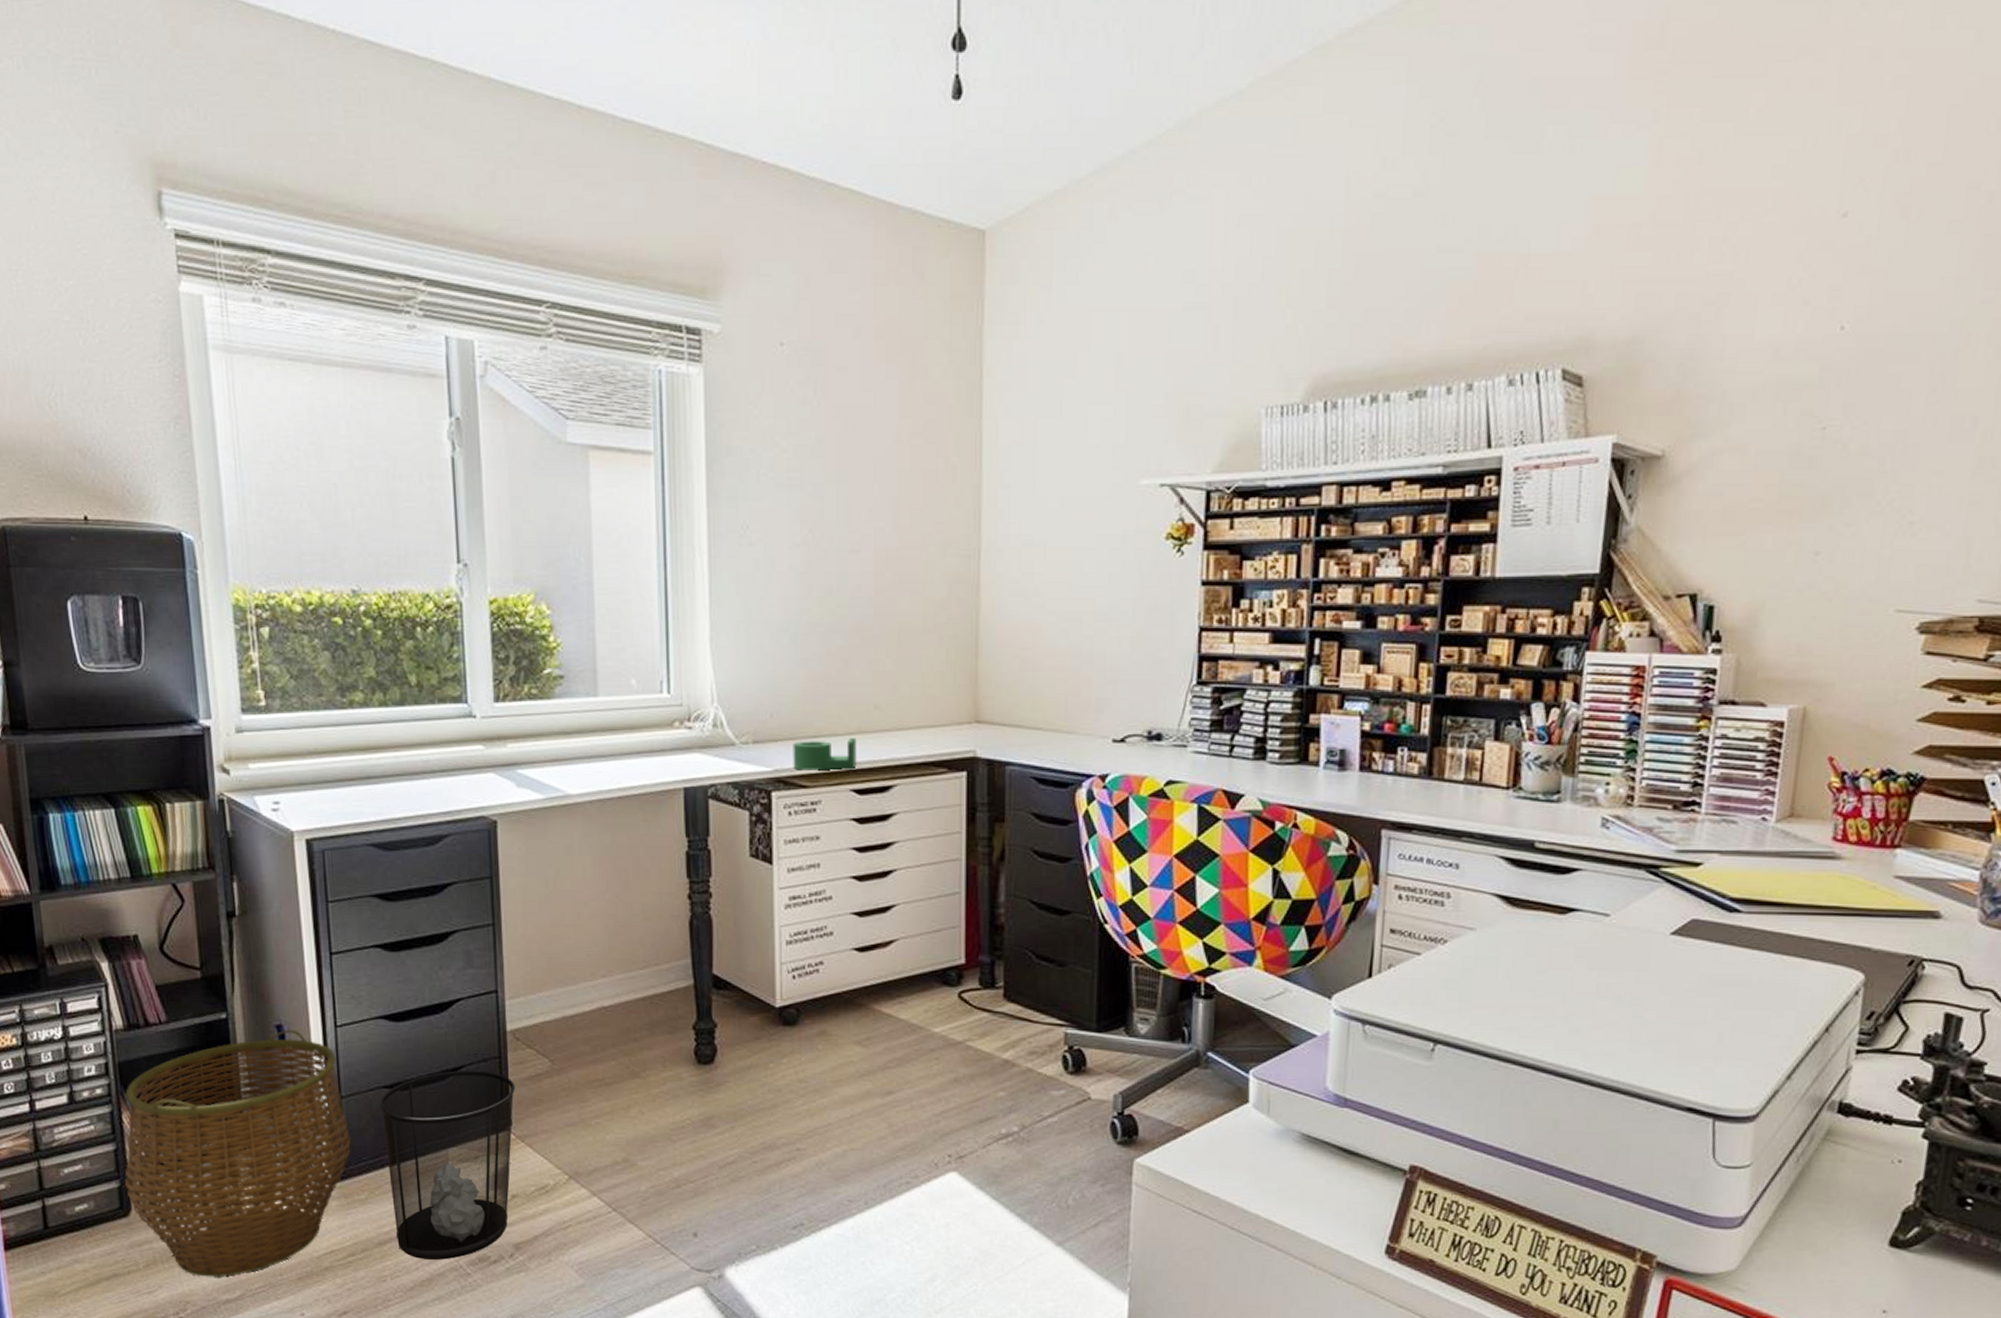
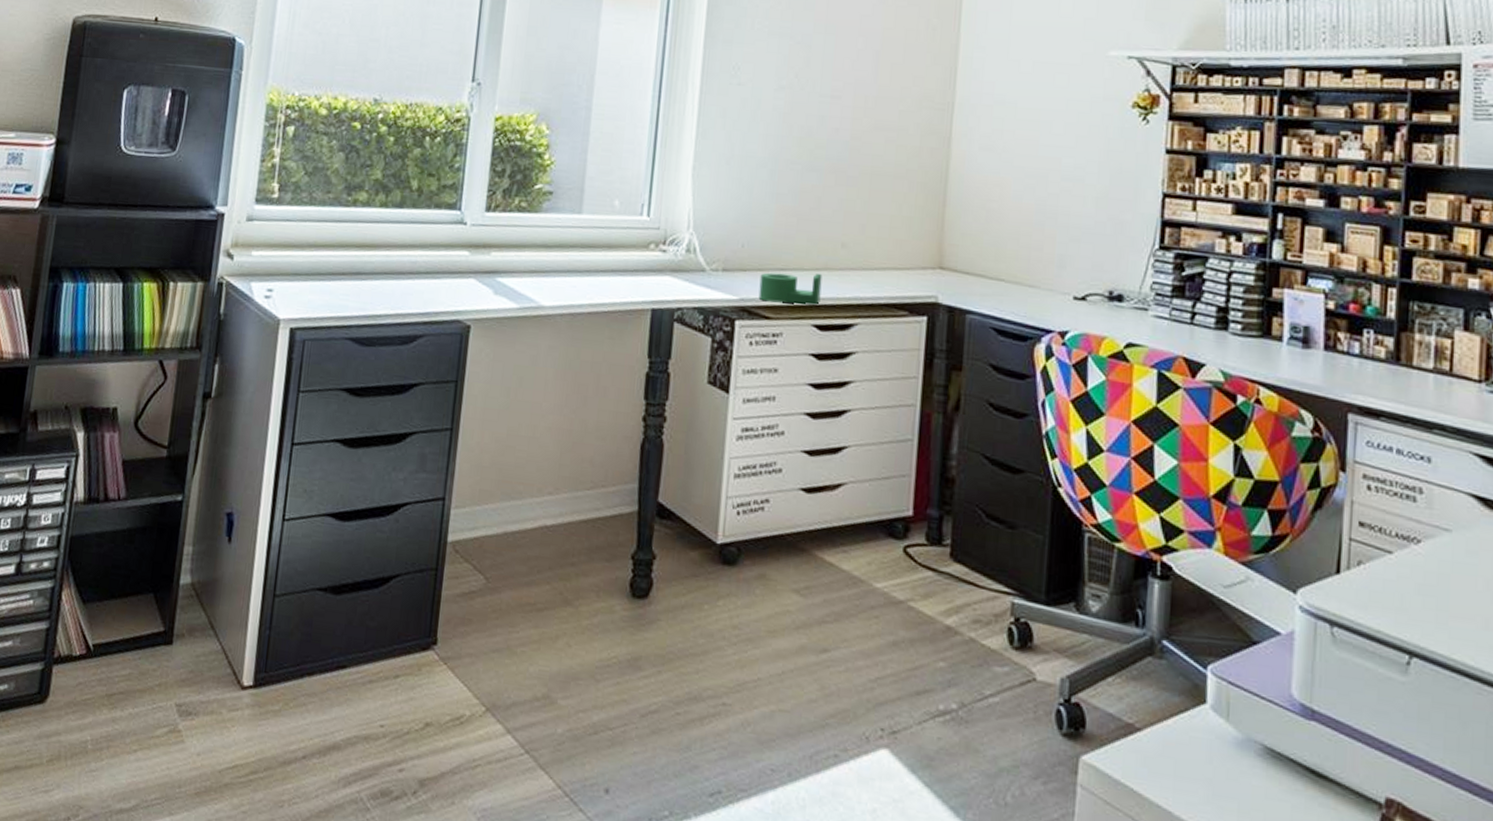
basket: present [125,1029,351,1277] -> none [49,518,279,782]
waste bin: present [379,1069,516,1260] -> none [301,578,448,790]

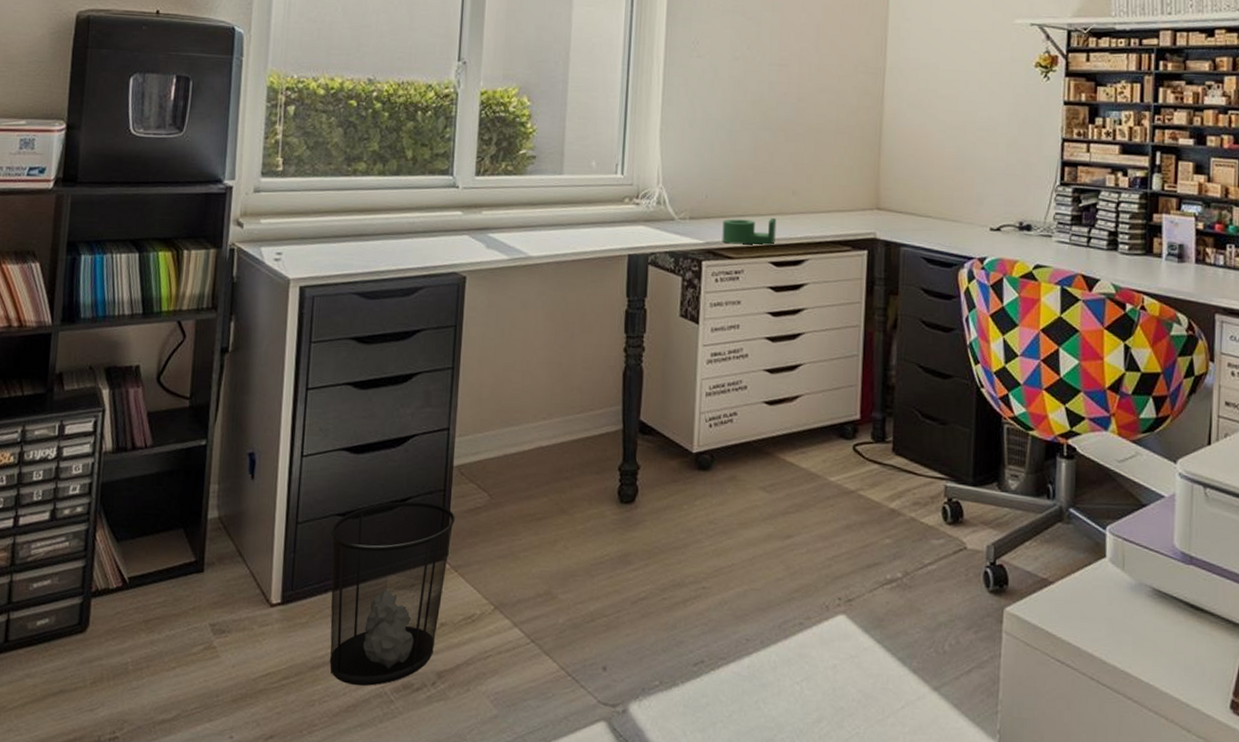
waste bin: none [301,578,448,790] -> present [329,501,456,686]

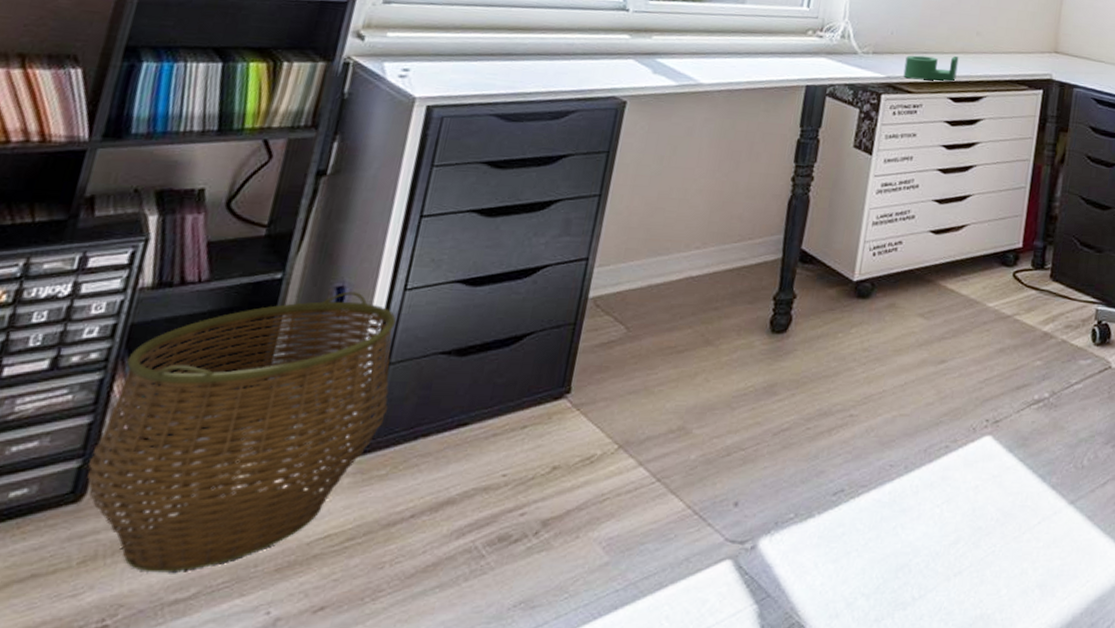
basket: none [87,457,300,696] -> present [87,291,397,573]
waste bin: present [329,501,456,686] -> none [409,336,585,541]

